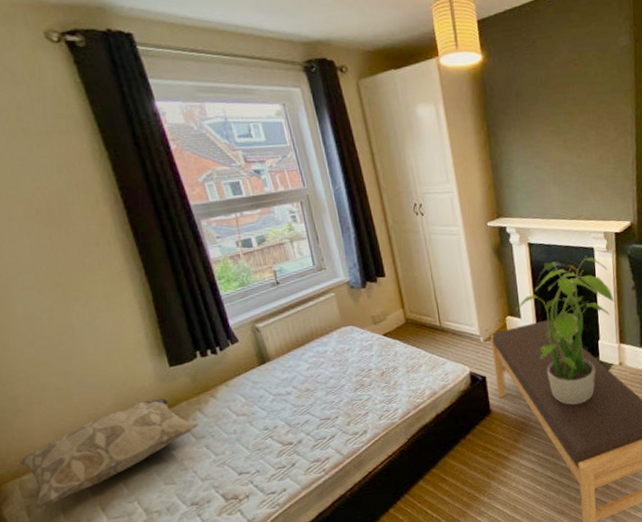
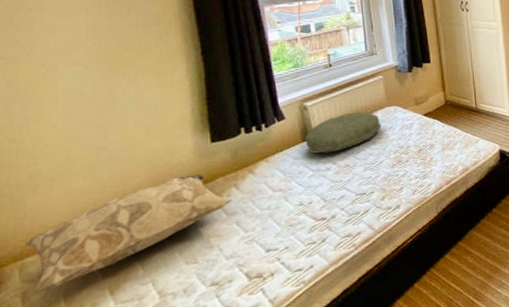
pillow: none [261,332,339,378] -> present [305,112,381,154]

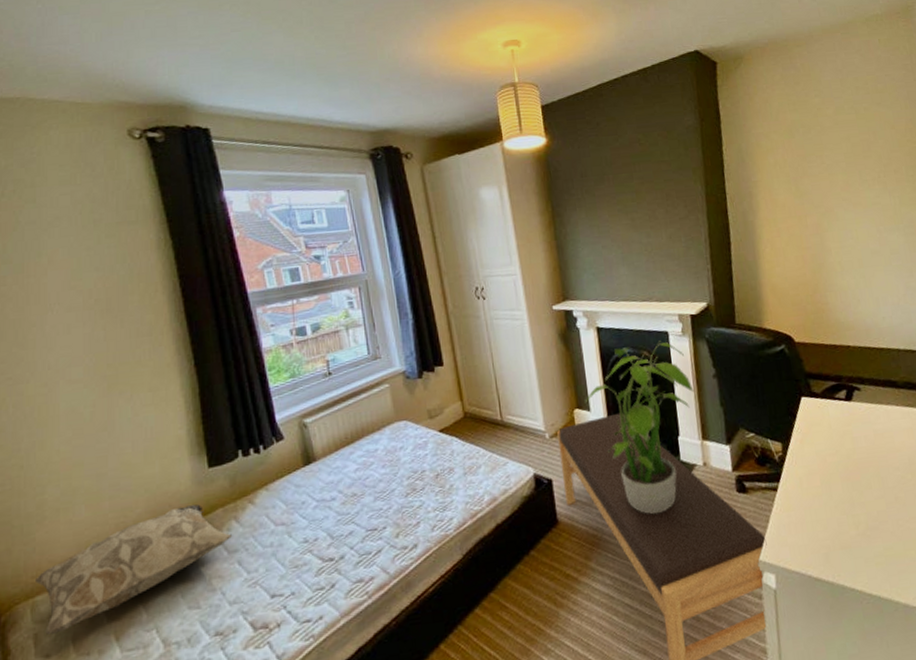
pillow: present [305,112,381,154] -> none [306,428,391,480]

